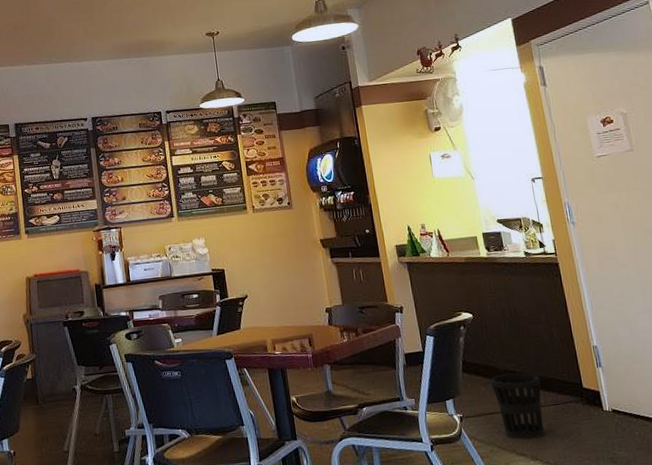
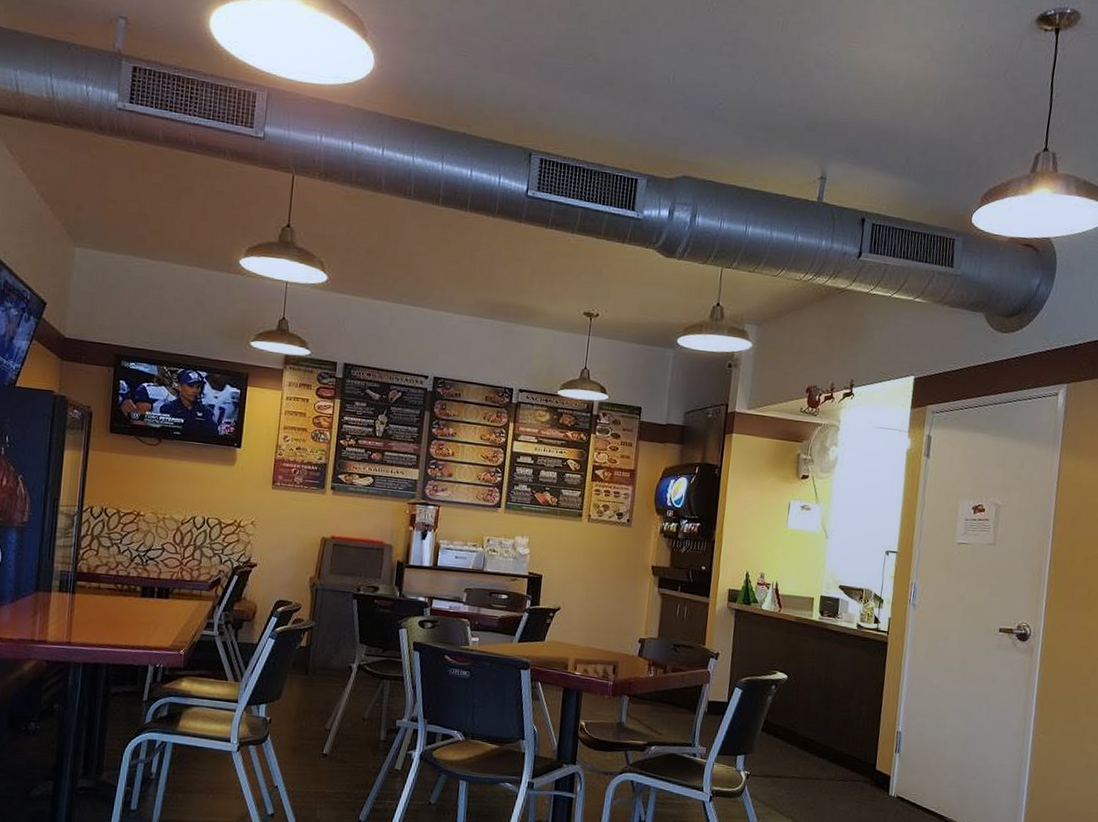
wastebasket: present [490,373,545,440] -> none [786,740,836,810]

